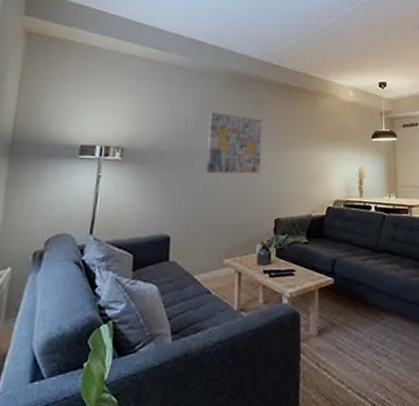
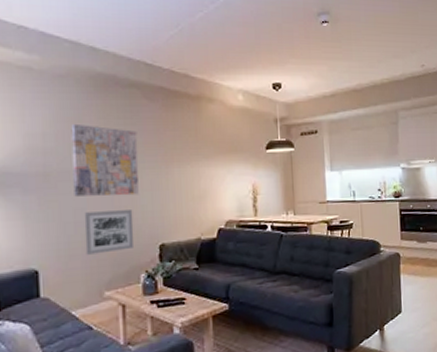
wall art: none [211,187,254,225] -> present [84,210,134,255]

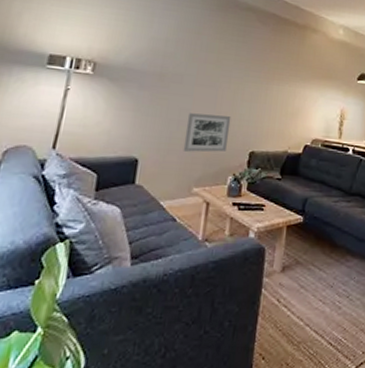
wall art: present [71,123,140,197] -> none [182,34,247,105]

